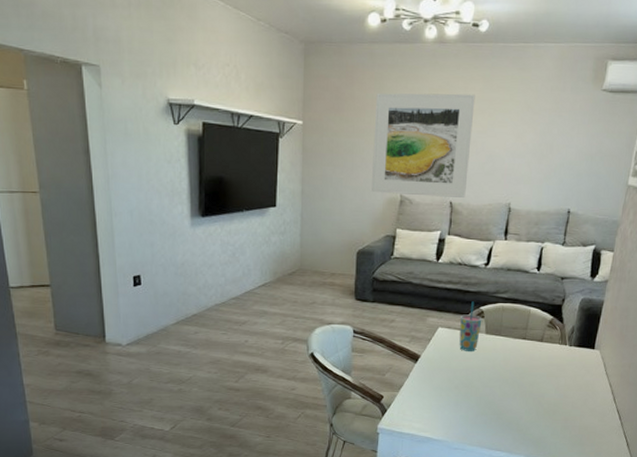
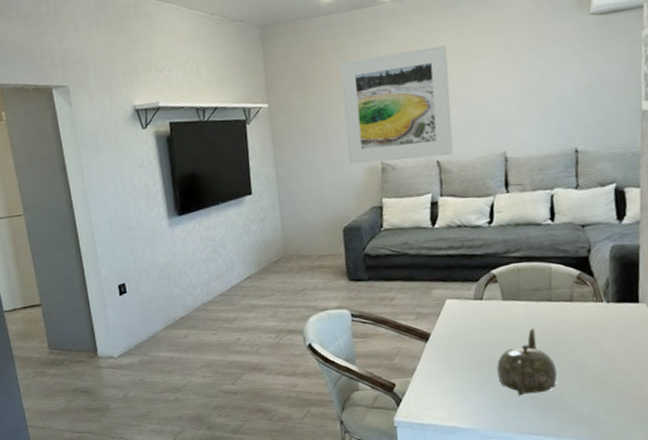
cup: present [459,301,482,351] -> none [470,265,496,323]
teapot: none [471,360,520,416] -> present [497,328,557,396]

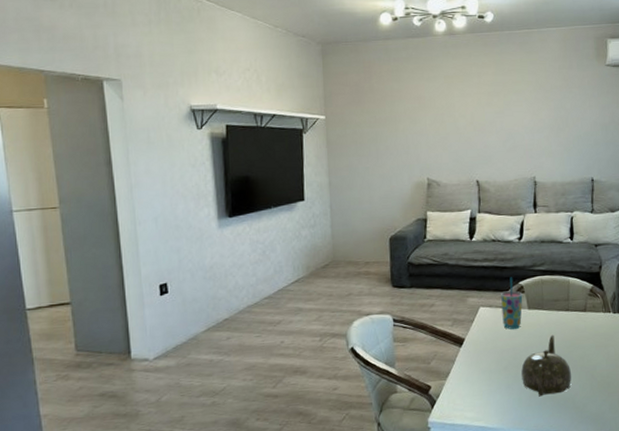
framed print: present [340,45,453,164] -> none [395,78,491,179]
cup: none [470,265,496,323] -> present [501,277,523,329]

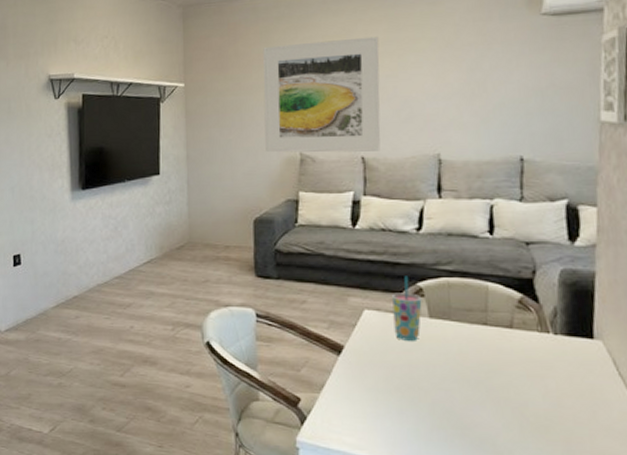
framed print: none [395,78,491,179] -> present [263,36,381,153]
teapot: present [521,334,571,397] -> none [419,353,491,431]

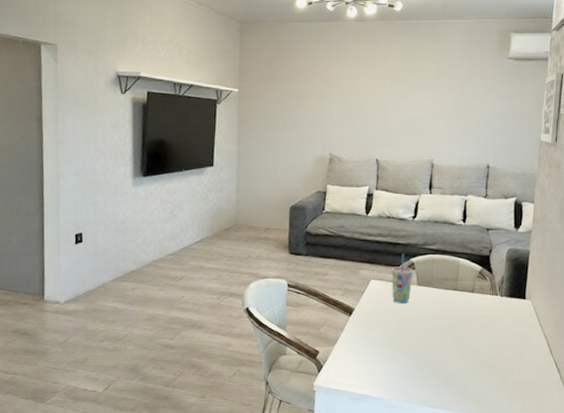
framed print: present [263,36,381,153] -> none [303,63,394,156]

